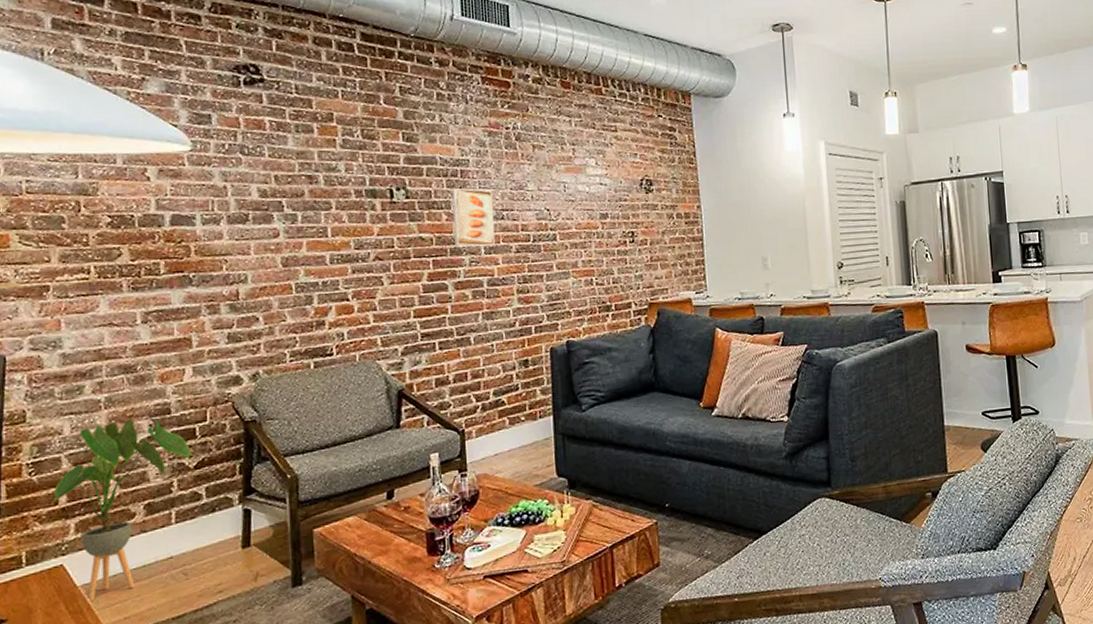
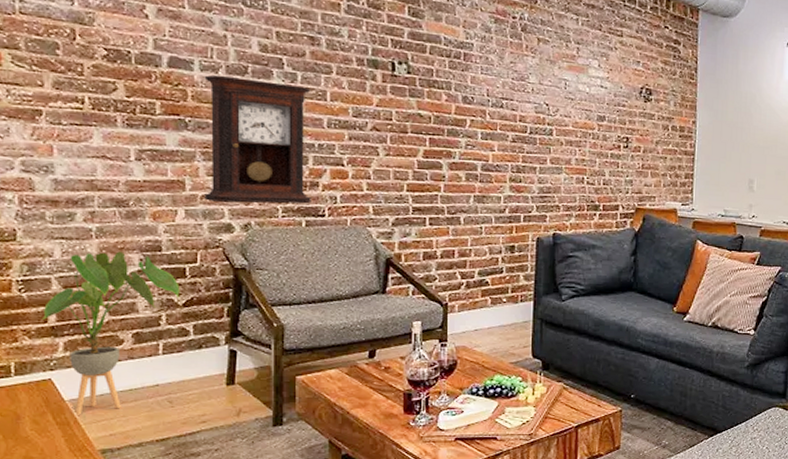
pendulum clock: none [206,226,319,355] -> present [204,74,311,204]
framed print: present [451,188,495,247] -> none [452,70,494,132]

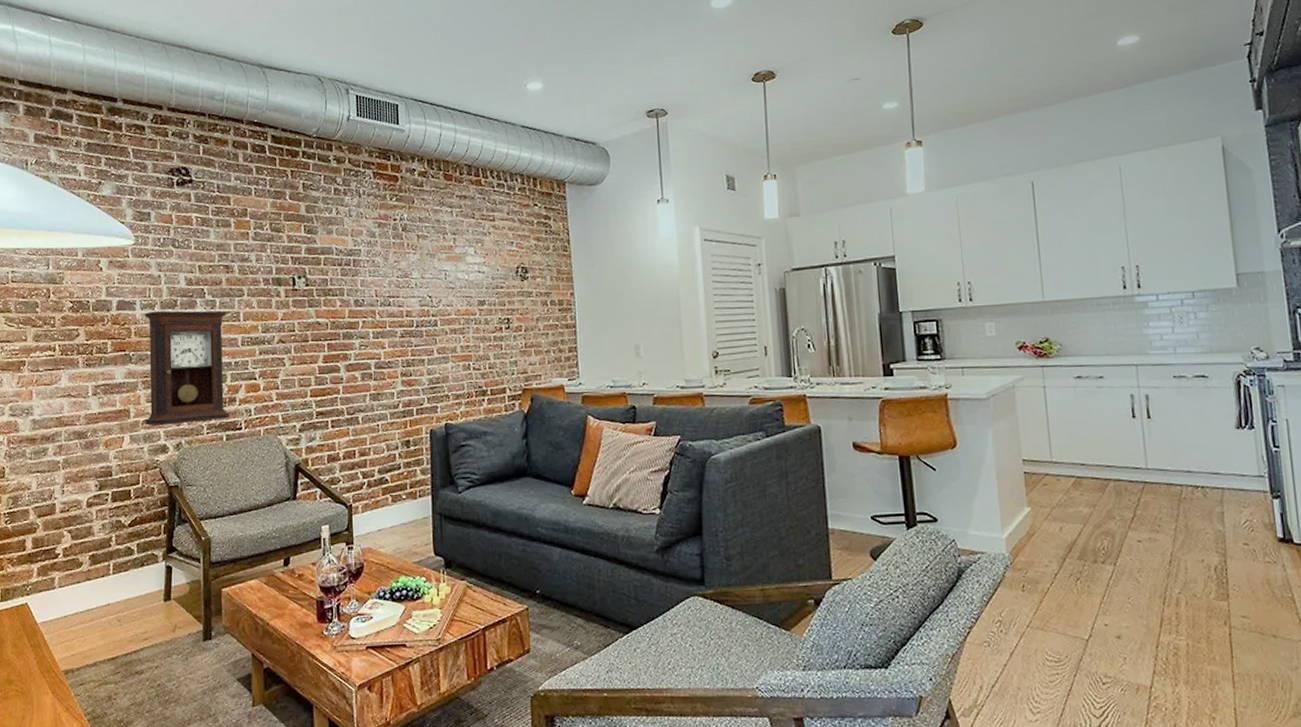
house plant: present [41,251,180,415] -> none [21,479,126,637]

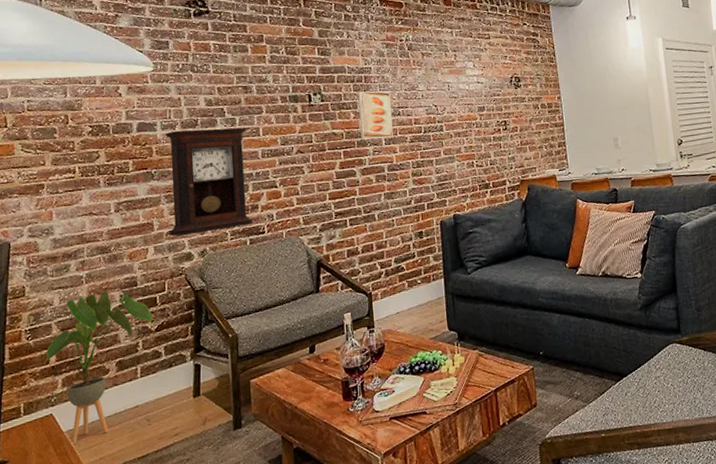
house plant: none [21,479,126,637] -> present [44,291,153,444]
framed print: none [345,276,382,331] -> present [357,91,393,139]

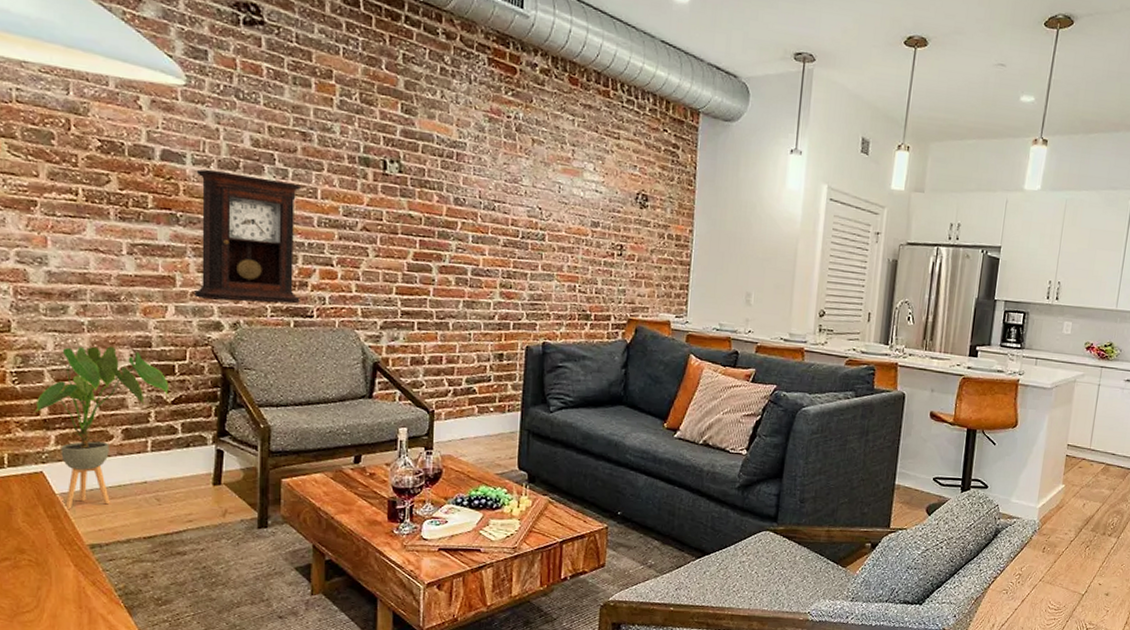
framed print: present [357,91,393,139] -> none [443,171,487,235]

